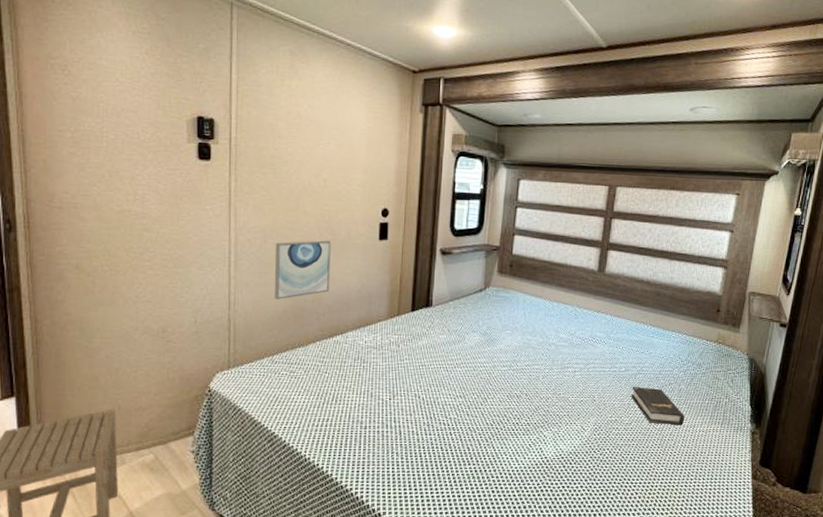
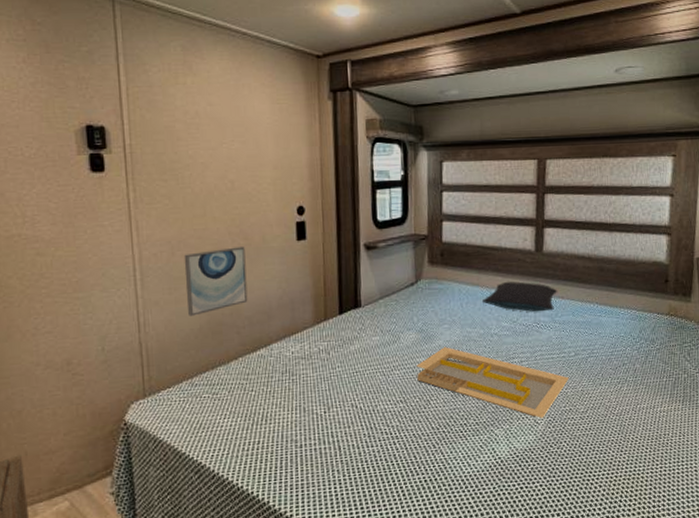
serving tray: none [477,351,618,425] -> present [416,347,569,418]
pillow: none [543,296,615,328] -> present [481,281,557,312]
hardback book: present [631,386,685,425] -> none [584,370,644,409]

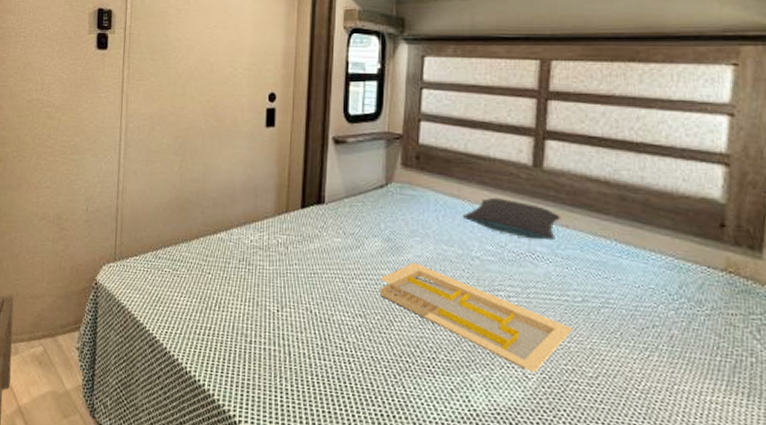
wall art: present [184,246,248,316] -> none [160,127,216,190]

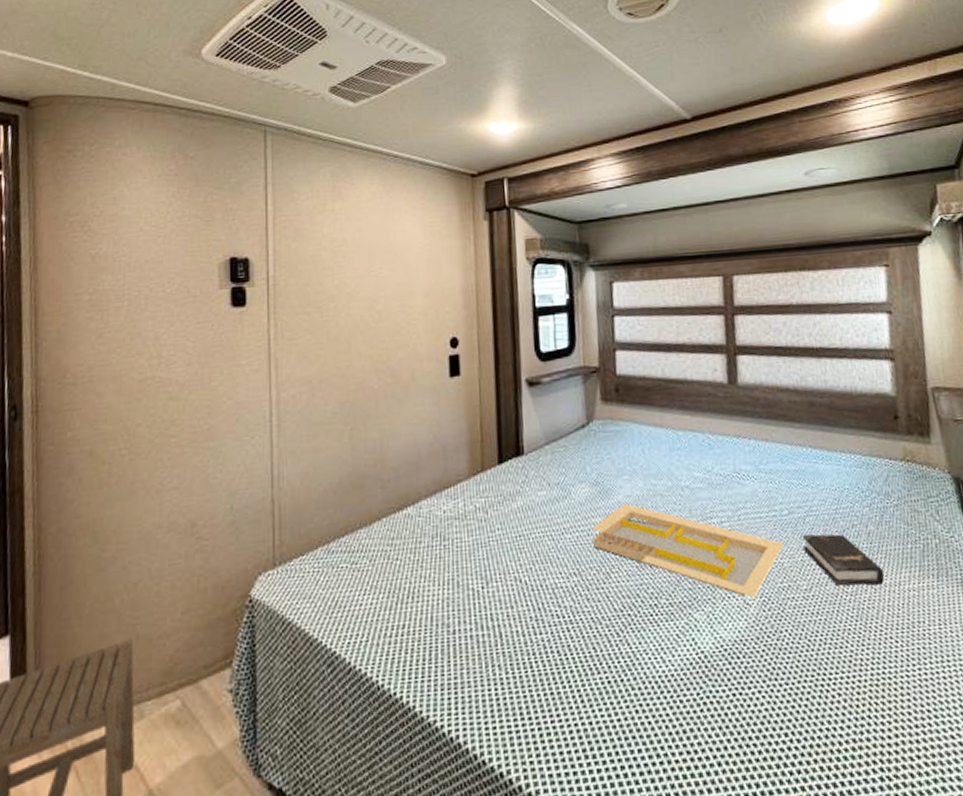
pillow: present [462,197,560,241] -> none [667,420,759,459]
hardback book: none [594,323,684,390] -> present [803,533,885,586]

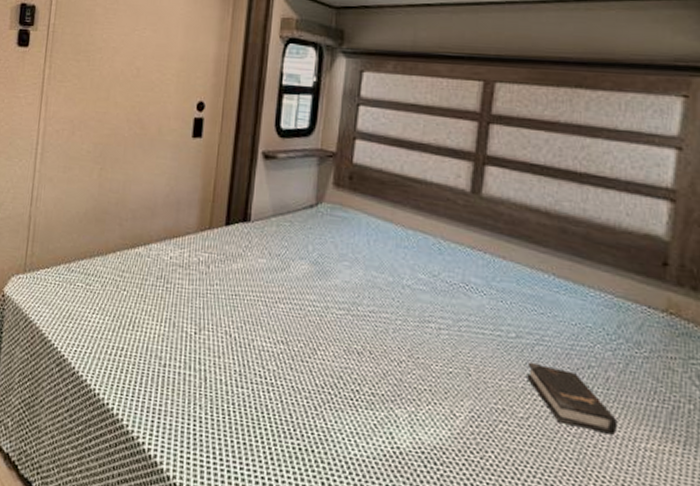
serving tray: present [592,503,784,598] -> none [304,288,505,411]

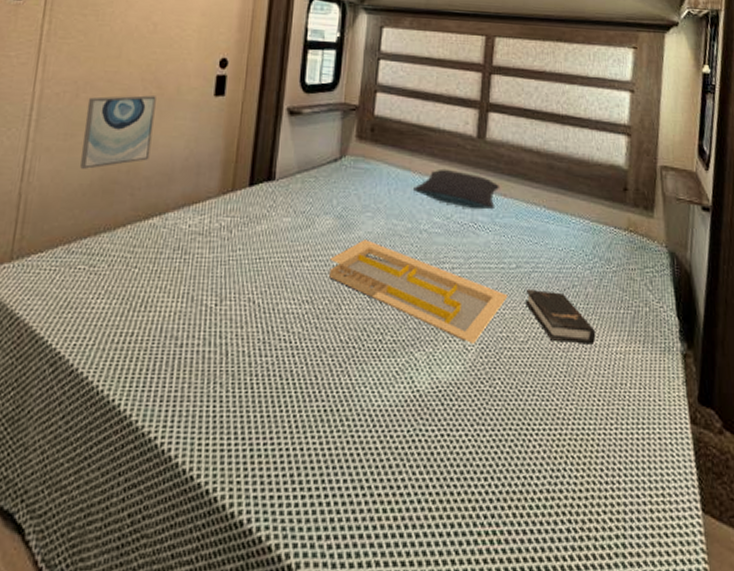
wall art: none [77,134,140,199] -> present [80,95,156,169]
serving tray: none [304,288,505,411] -> present [329,239,508,344]
pillow: none [394,223,497,272] -> present [412,168,499,210]

